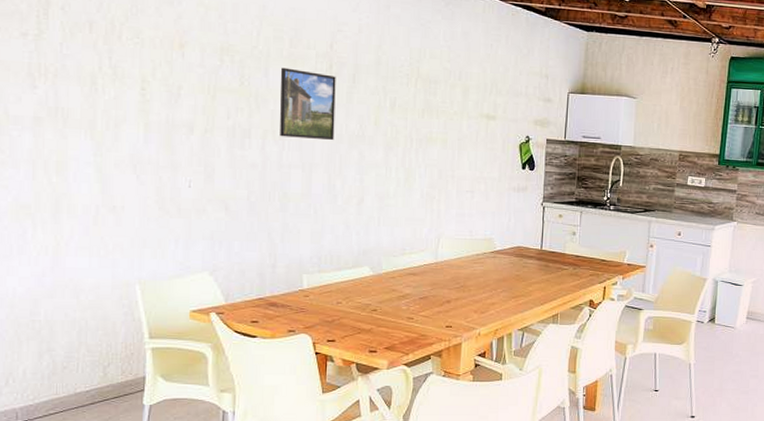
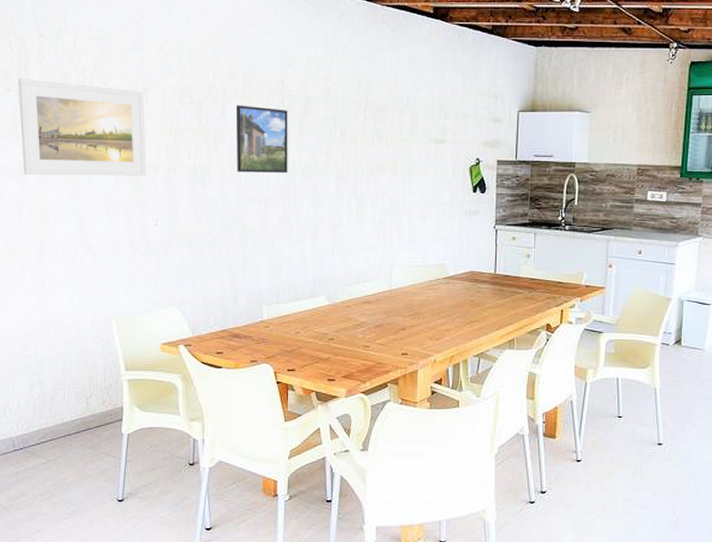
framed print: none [36,23,181,135] -> present [18,79,146,176]

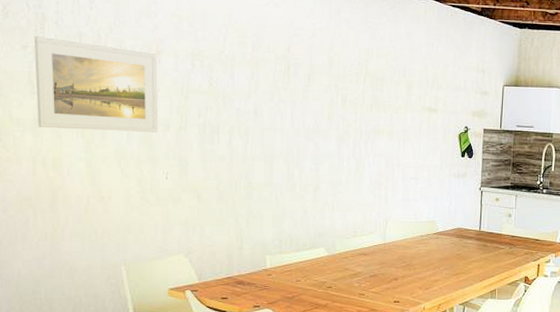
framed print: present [235,105,288,173] -> none [244,70,293,134]

